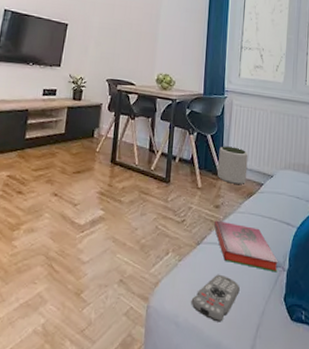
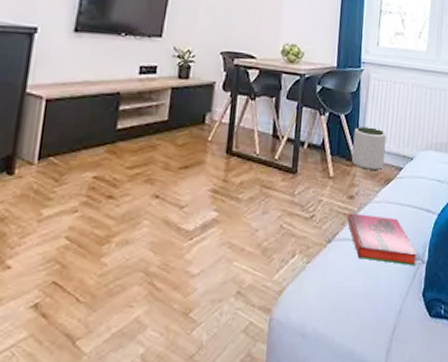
remote control: present [191,274,240,322] -> none [320,274,375,328]

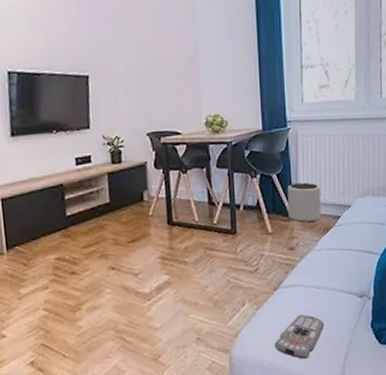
remote control: none [320,274,375,328] -> present [274,314,324,359]
hardback book: present [346,213,418,266] -> none [289,262,363,303]

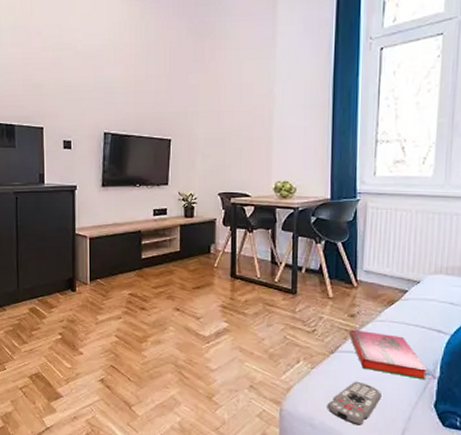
plant pot: present [287,182,322,223] -> none [351,253,388,292]
hardback book: none [289,262,363,303] -> present [348,329,428,380]

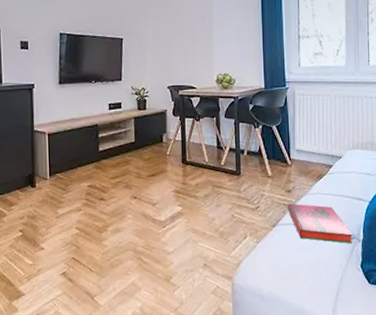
remote control: present [327,381,381,426] -> none [272,250,317,291]

